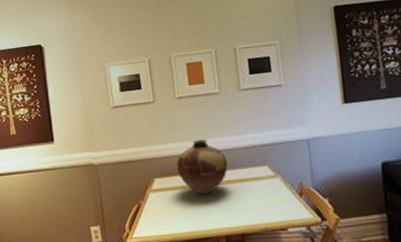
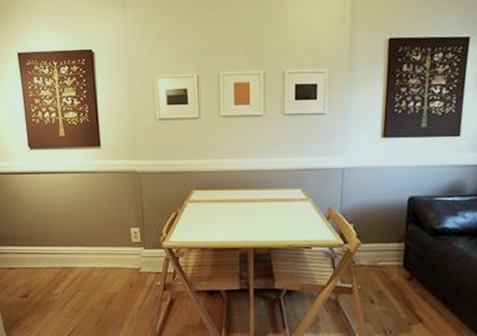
vase: present [177,138,228,194] -> none [215,157,263,209]

